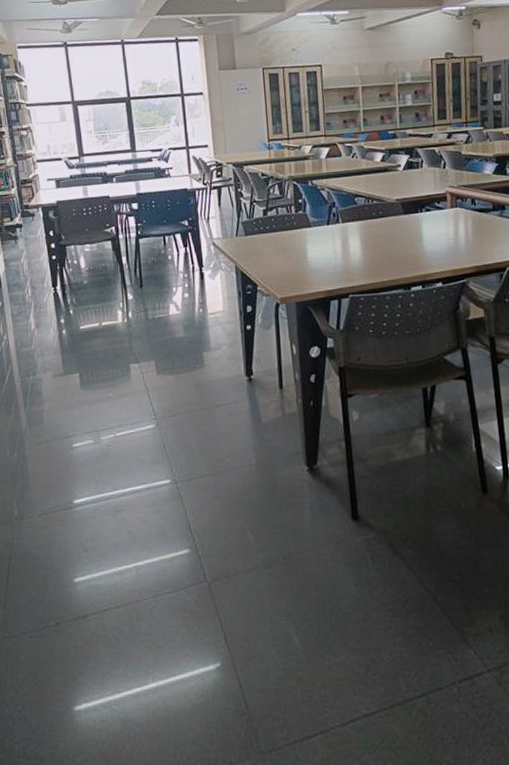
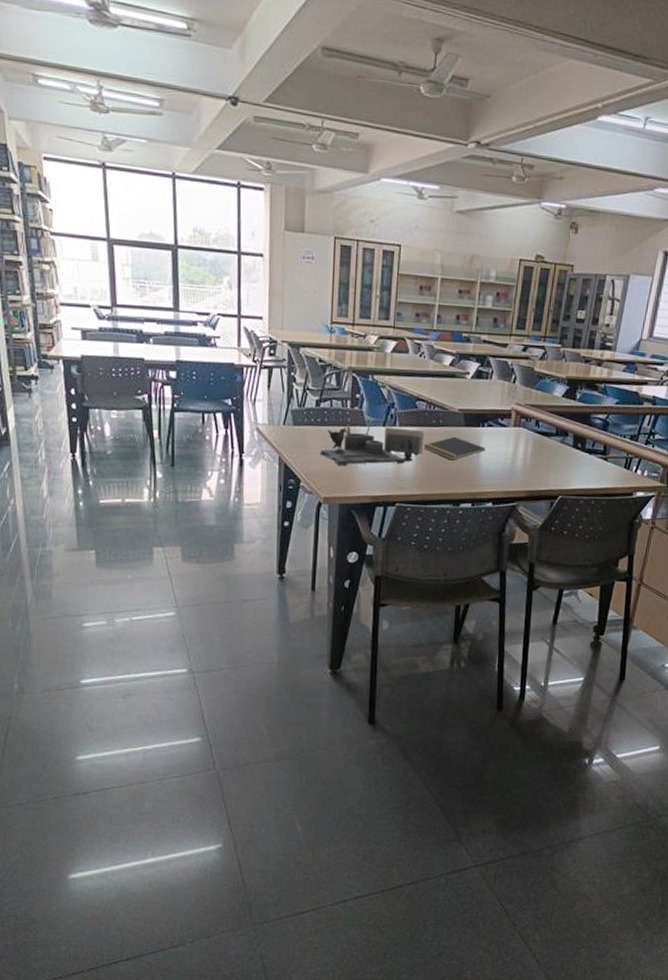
desk organizer: none [272,219,368,267] -> present [320,419,424,466]
notepad: none [368,225,427,248] -> present [423,436,486,461]

